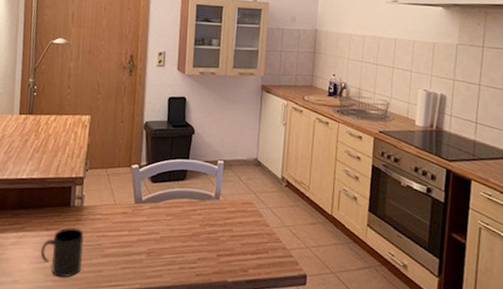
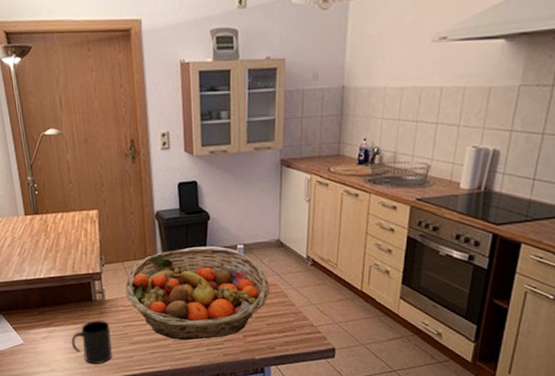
fruit basket: none [105,159,247,256] -> present [125,247,271,340]

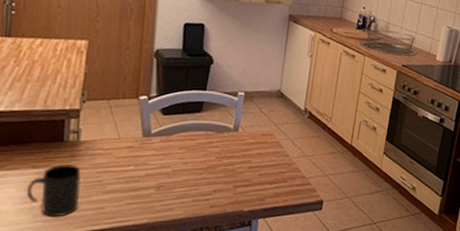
fruit basket: present [125,247,271,340] -> none [107,91,267,189]

